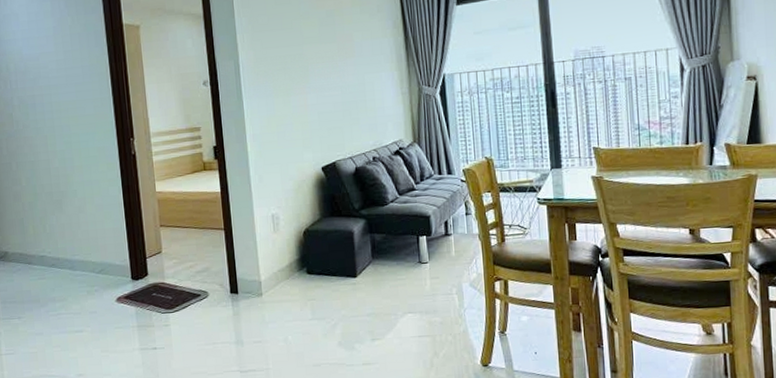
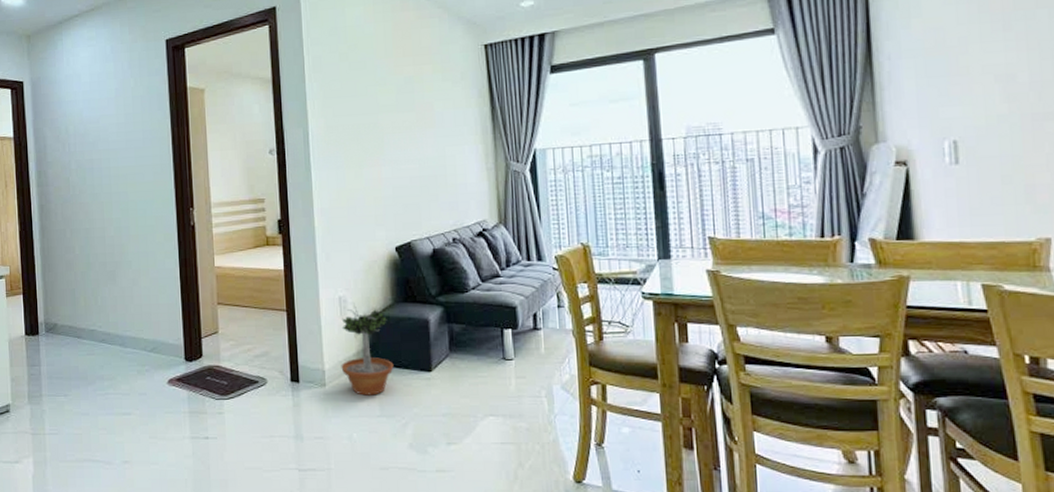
potted tree: none [274,219,323,302] -> present [341,303,394,396]

